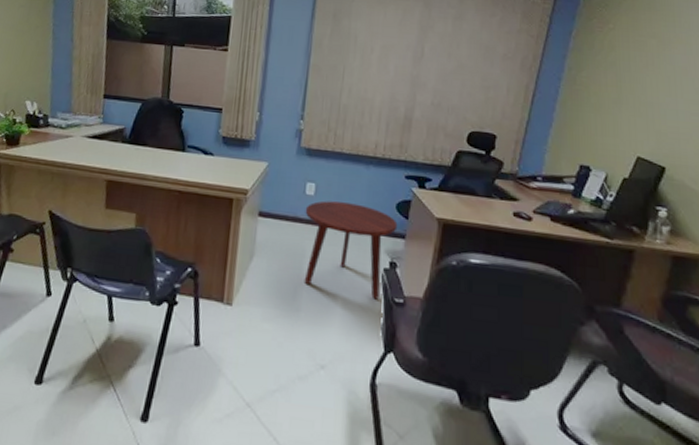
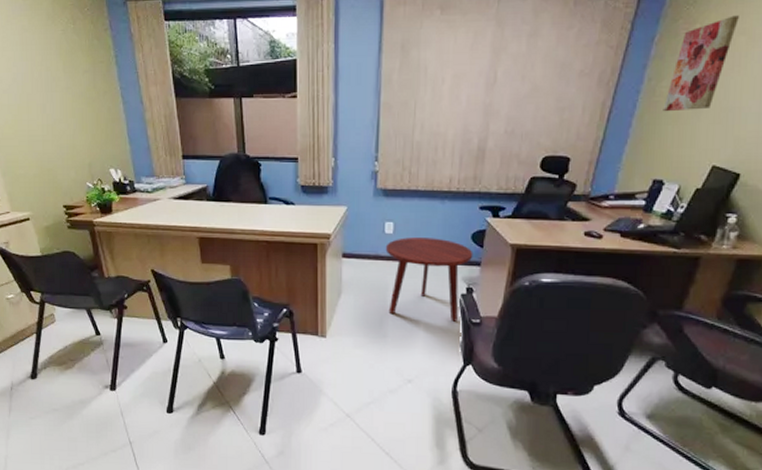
wall art: none [584,20,648,102] -> present [663,15,739,112]

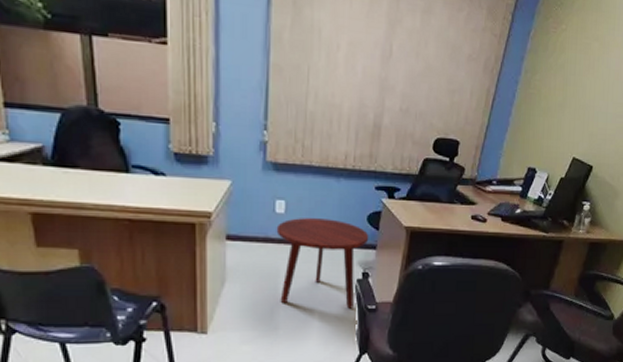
wall art: present [663,15,739,112] -> none [536,22,594,105]

